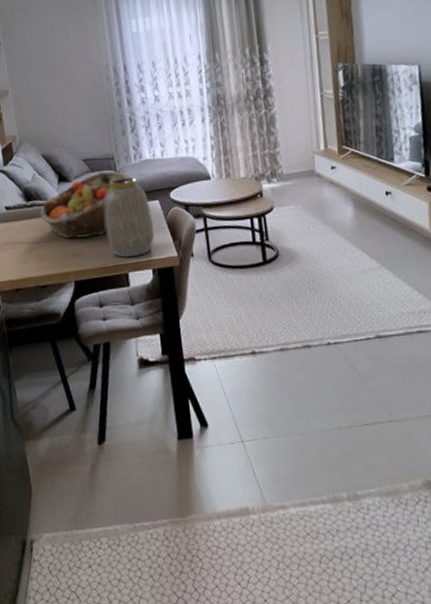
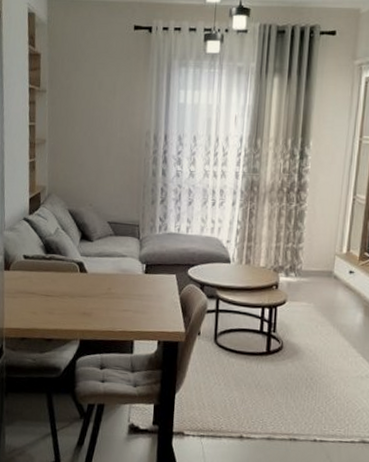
fruit basket: present [40,171,131,239] -> none [56,237,153,300]
vase: present [104,177,155,257] -> none [118,246,167,326]

